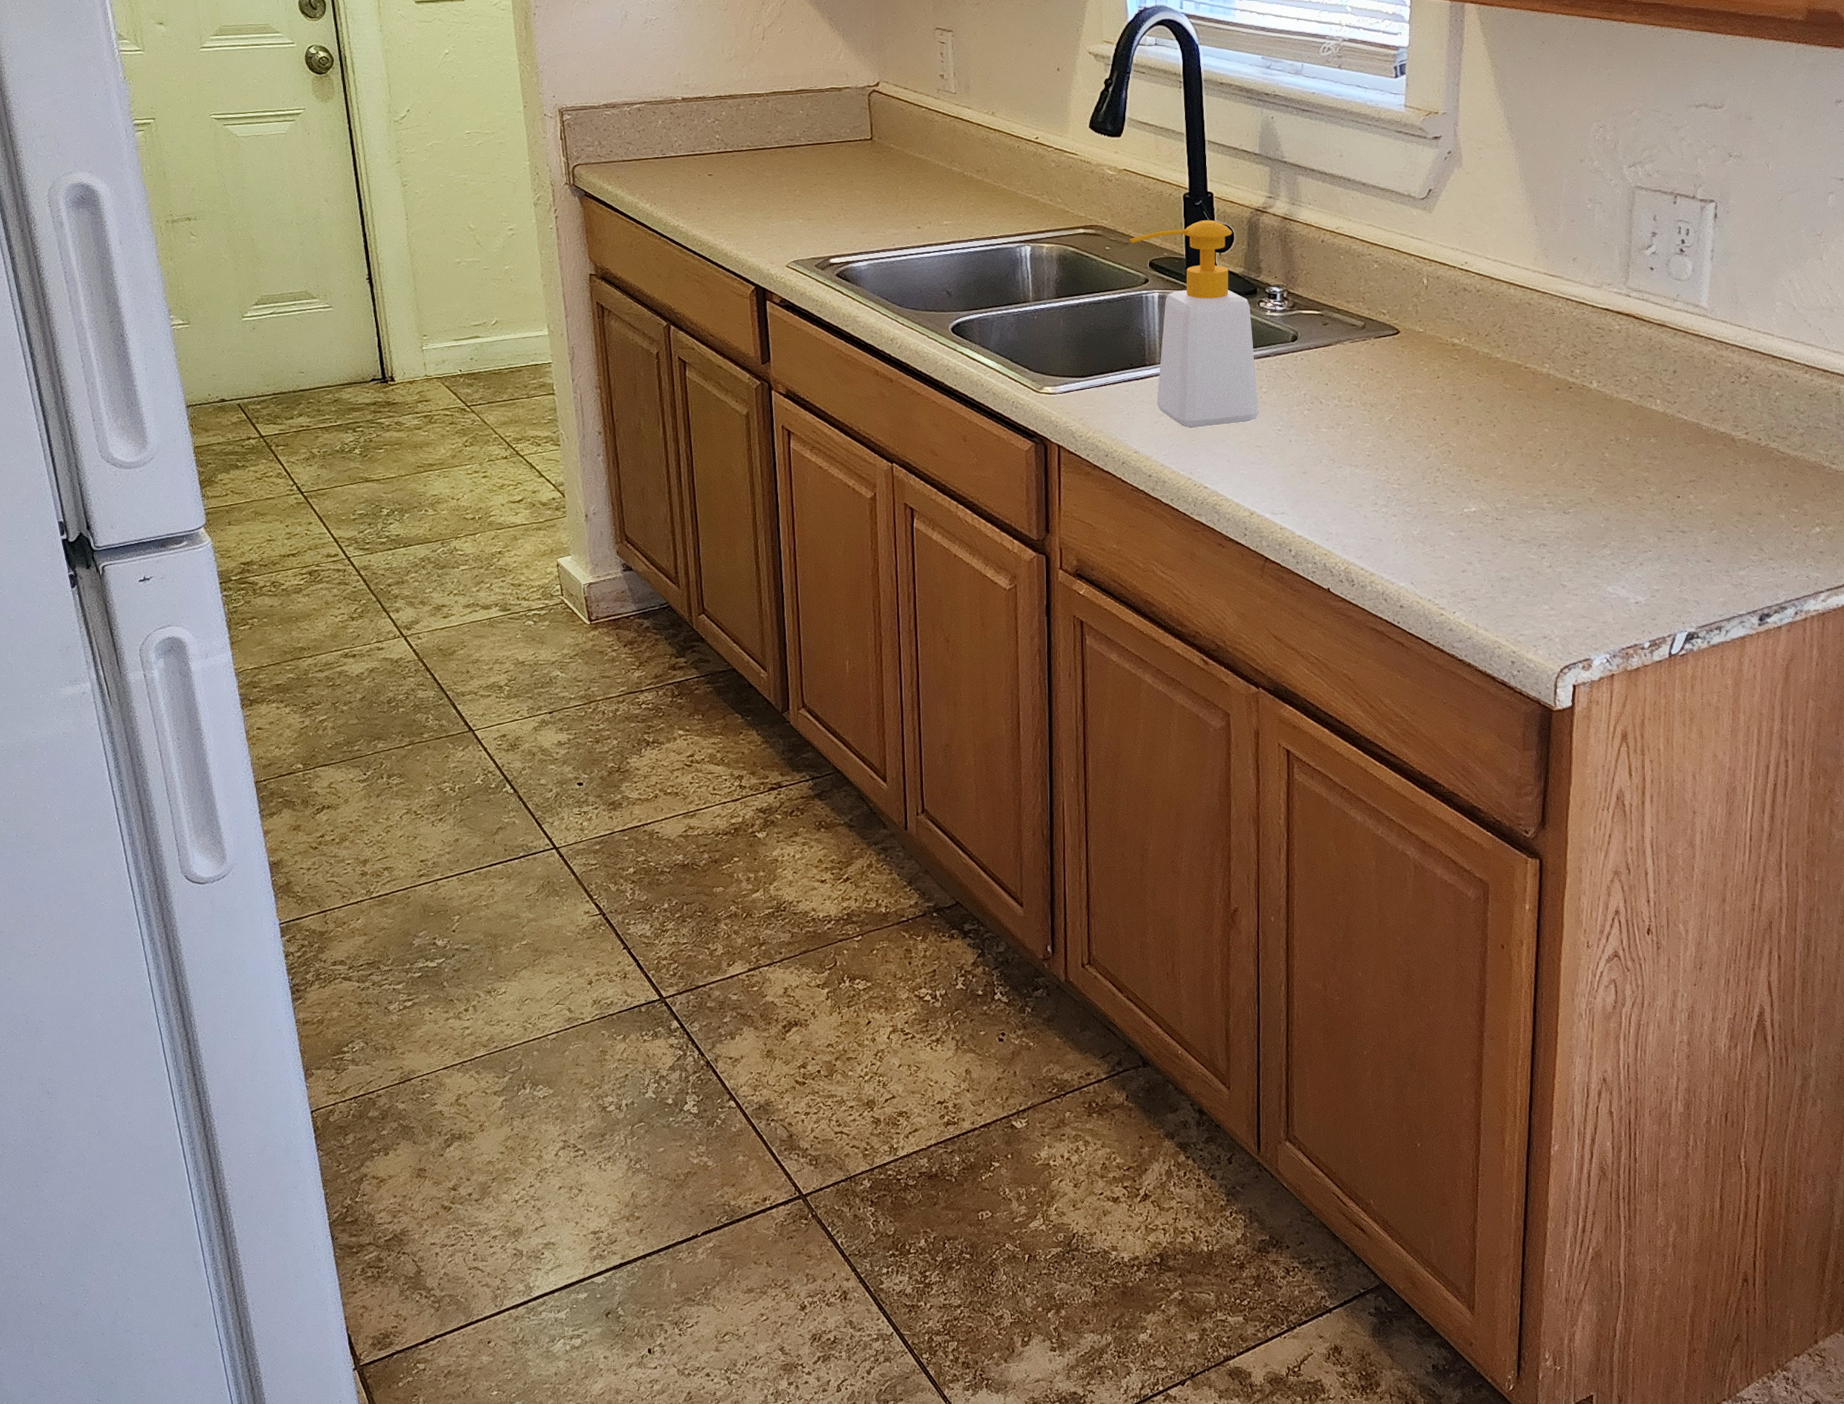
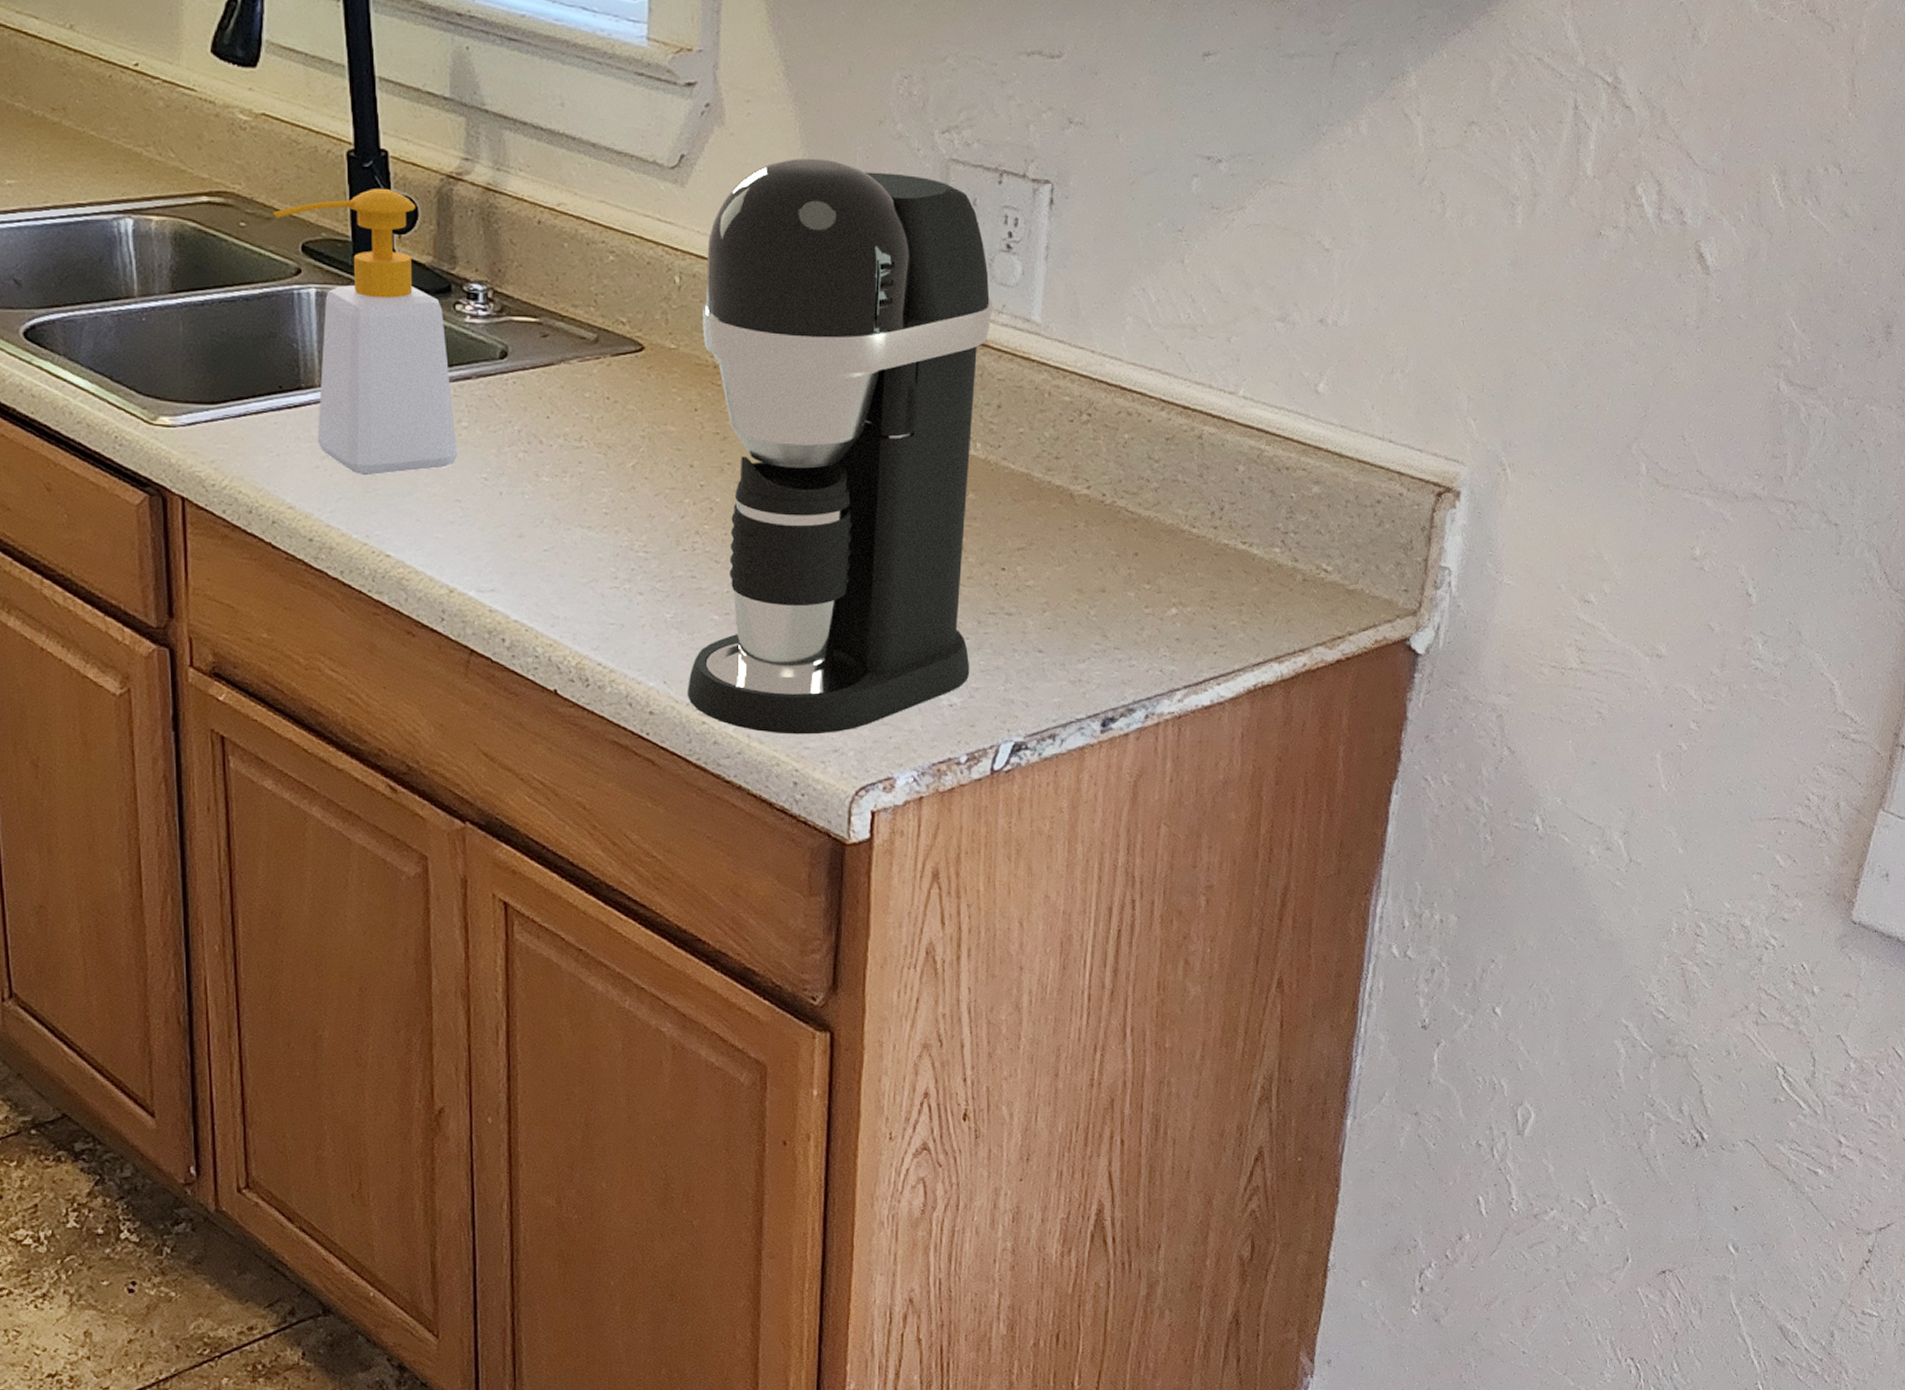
coffee maker: none [1430,189,1669,625] -> present [688,158,992,735]

